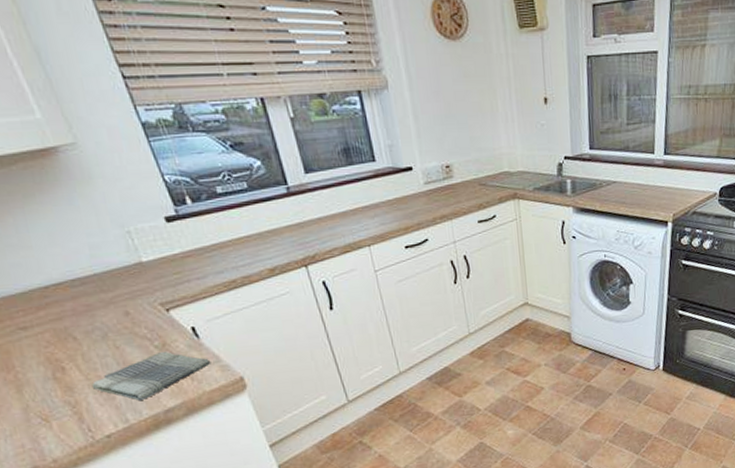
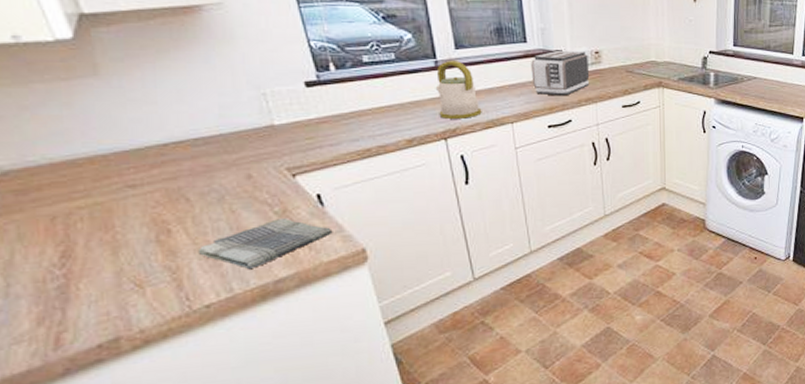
kettle: none [289,184,339,246] -> present [435,59,482,119]
toaster: none [382,166,443,215] -> present [531,50,590,96]

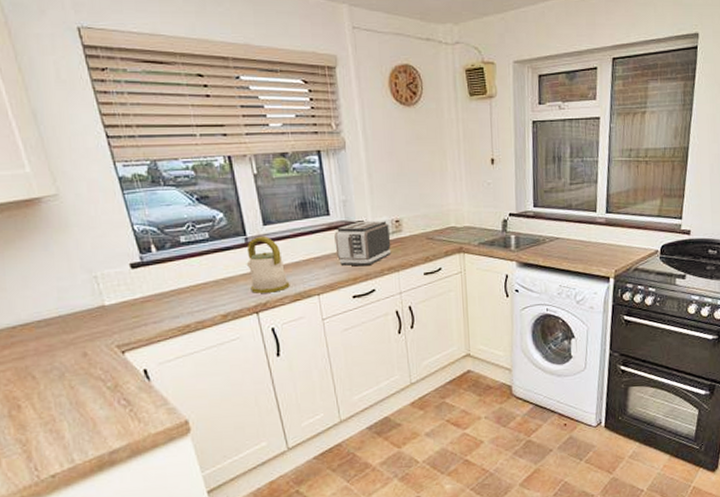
dish towel: present [197,217,333,270] -> none [43,392,159,442]

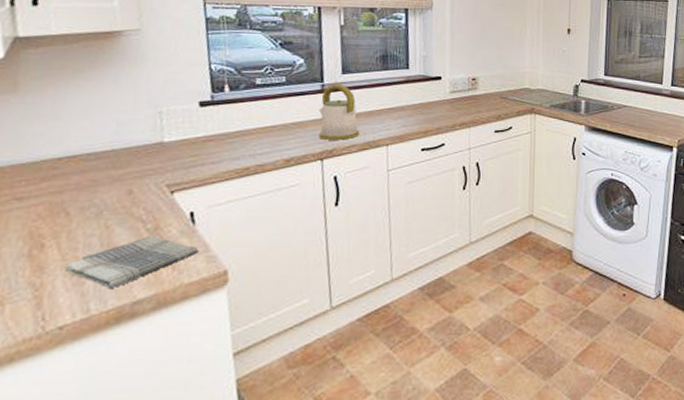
dish towel: none [43,392,159,442] -> present [64,235,199,289]
toaster: present [334,220,391,267] -> none [410,76,466,120]

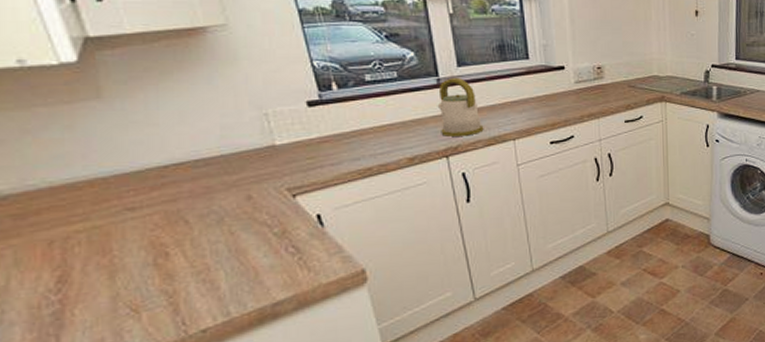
dish towel: present [64,235,199,289] -> none [195,238,332,293]

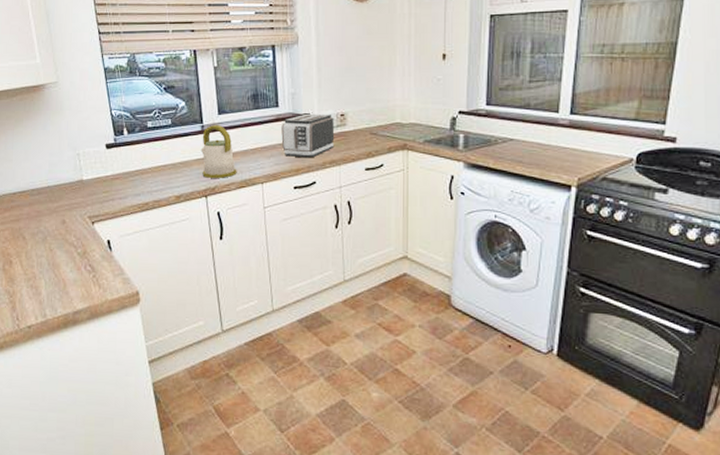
toaster: none [533,66,592,112] -> present [281,113,335,158]

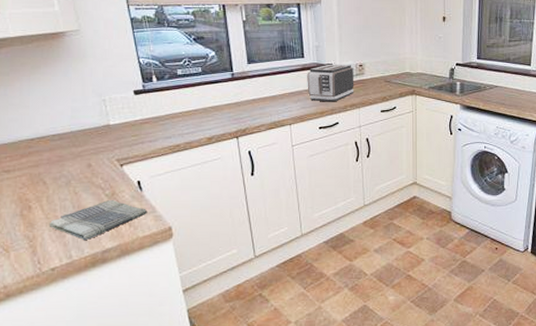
dish towel: none [27,258,117,300] -> present [49,199,148,241]
kettle: present [200,124,237,178] -> none [231,72,267,121]

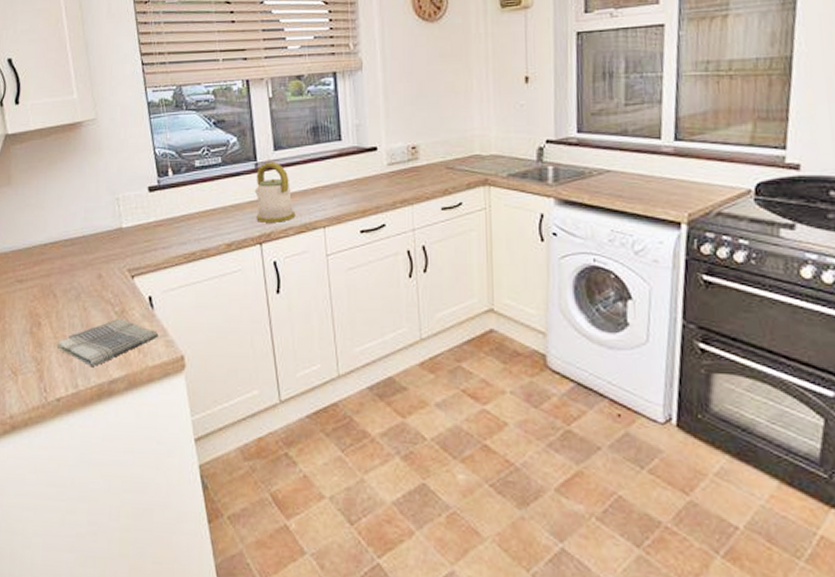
kettle: none [231,72,267,121] -> present [254,161,296,222]
toaster: present [307,64,354,102] -> none [345,146,406,197]

